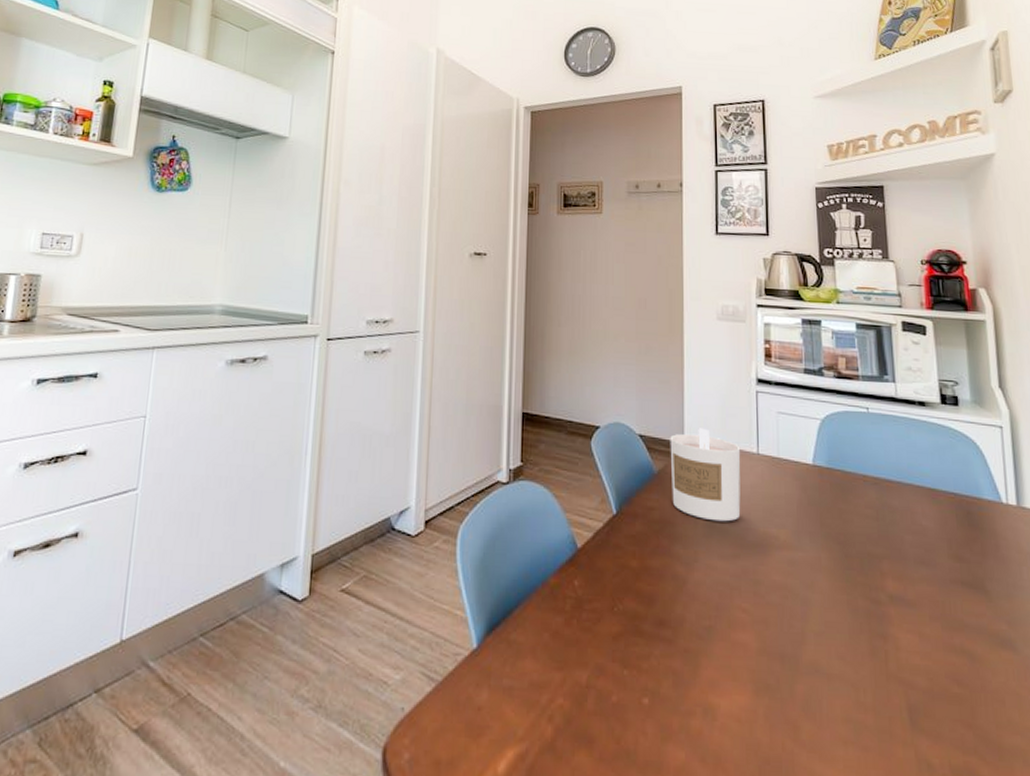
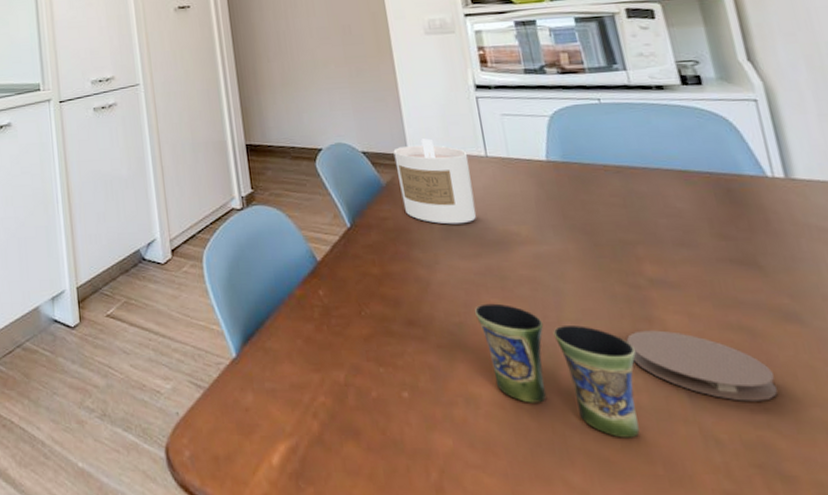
cup: none [724,608,868,759] -> present [474,303,640,438]
coaster: none [861,647,986,727] -> present [626,330,778,401]

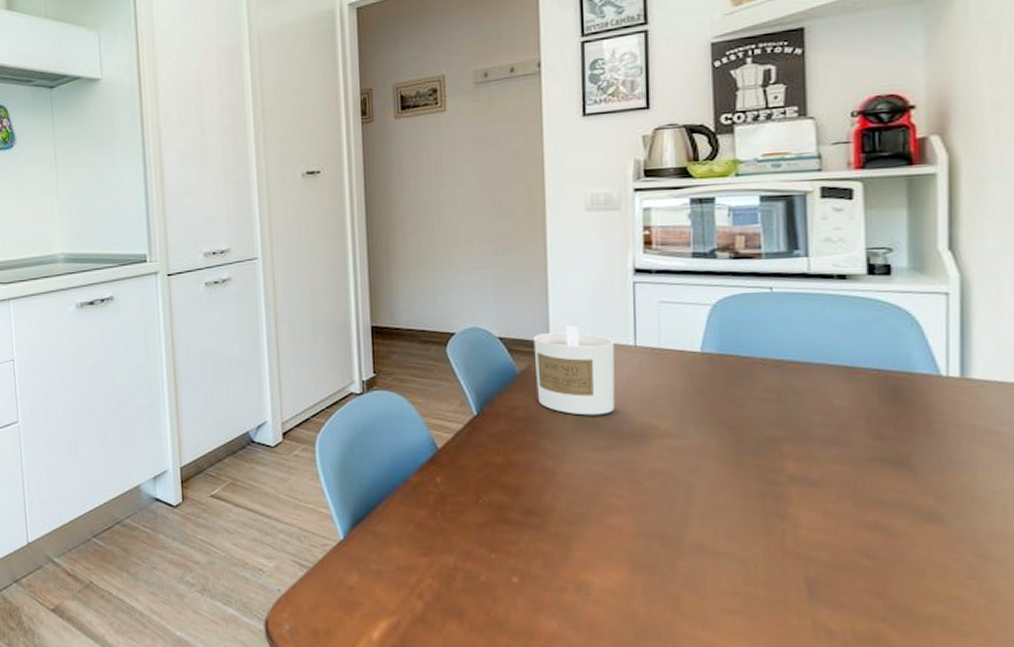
cup: present [474,303,640,438] -> none [598,495,761,626]
coaster: present [626,330,778,401] -> none [753,526,902,596]

